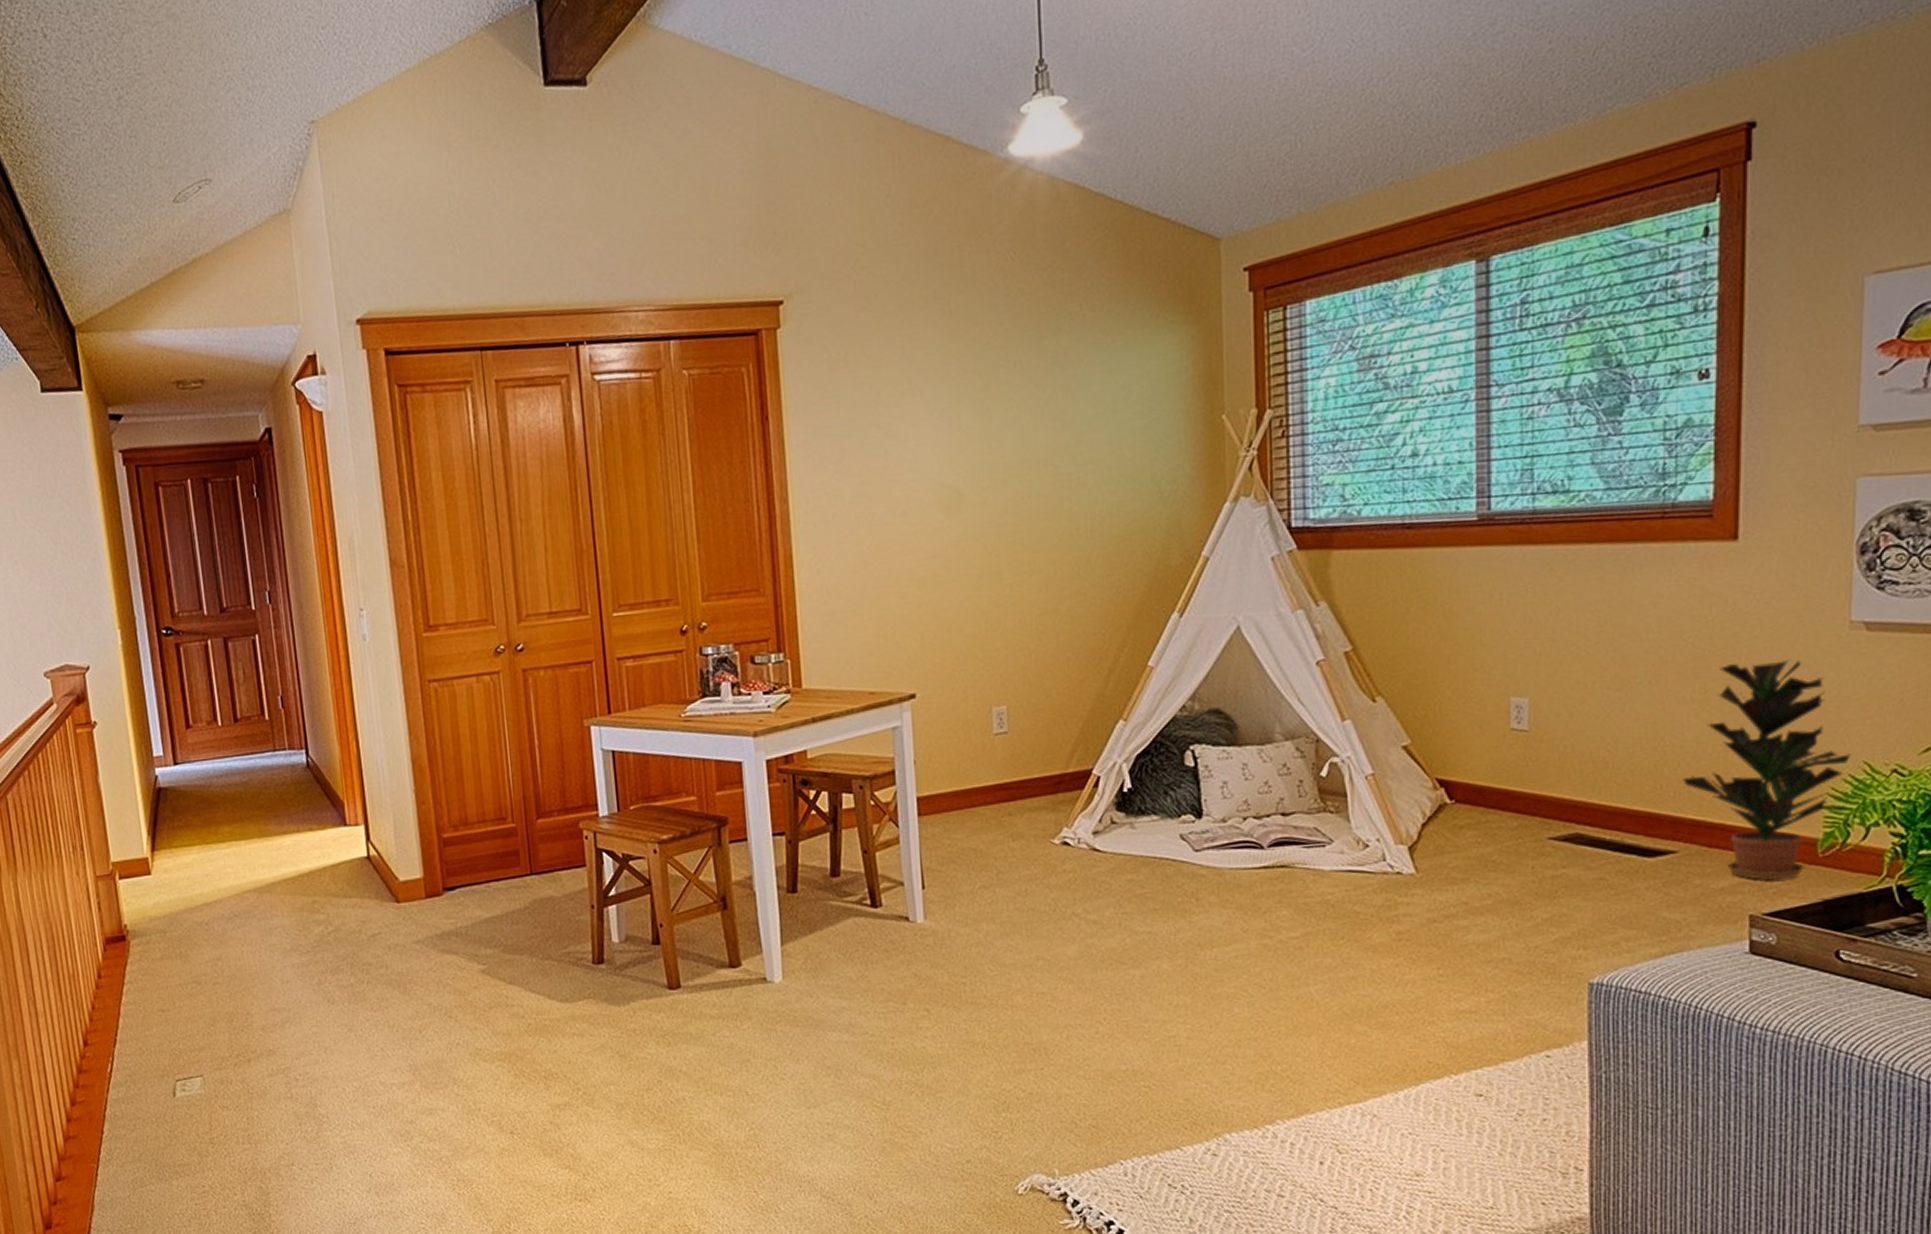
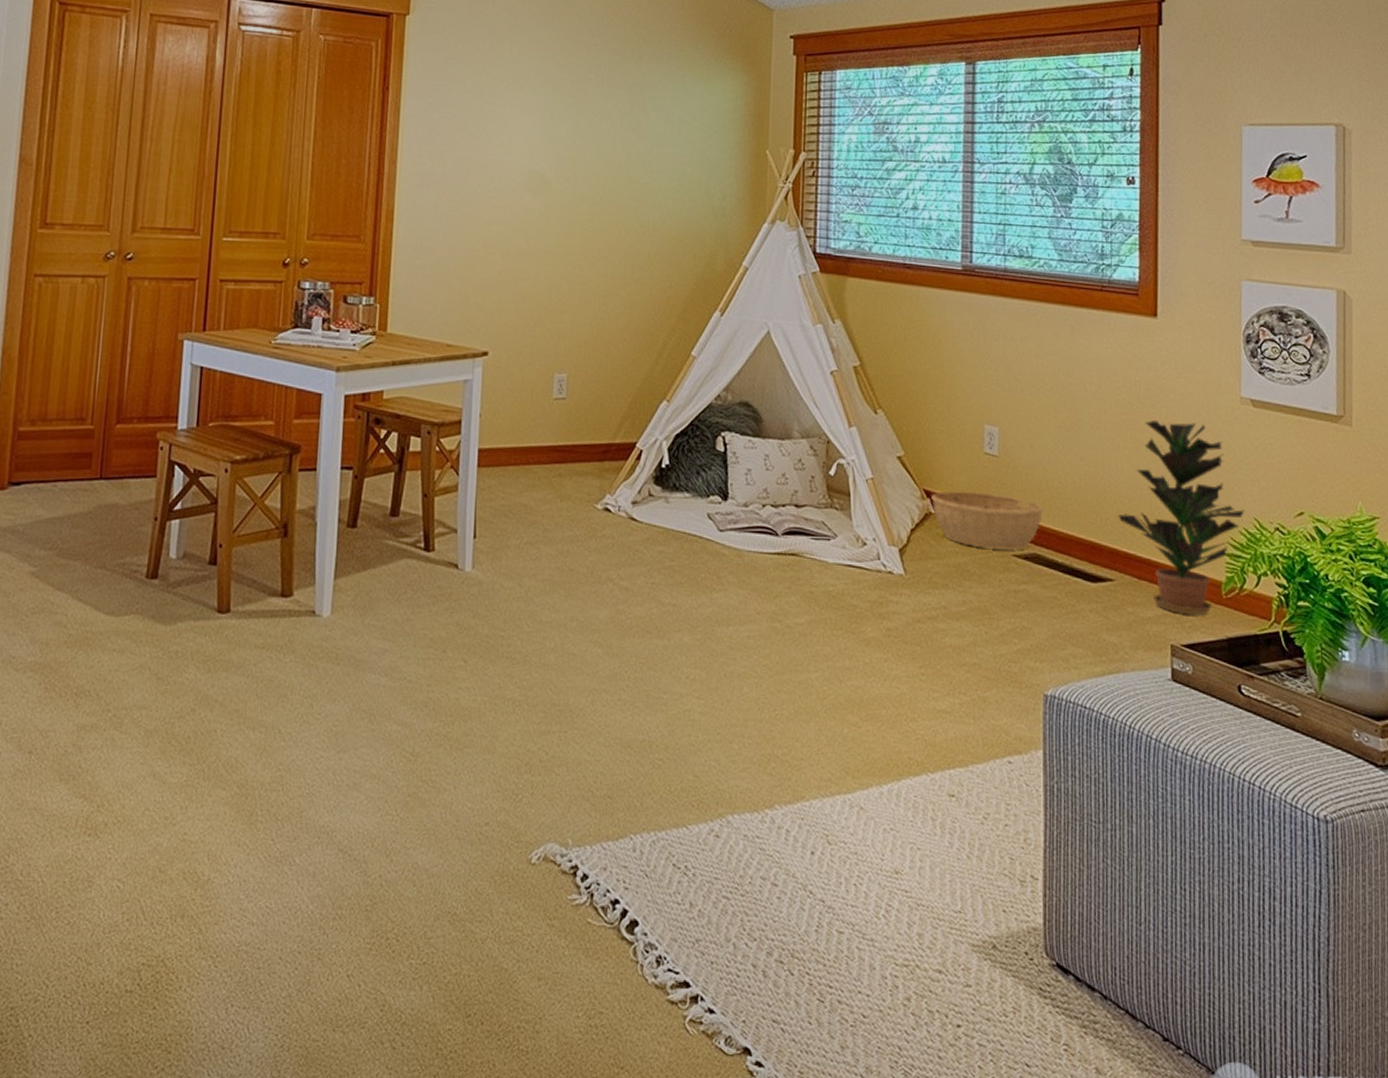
basket: none [1446,772,1587,835] -> present [931,491,1044,550]

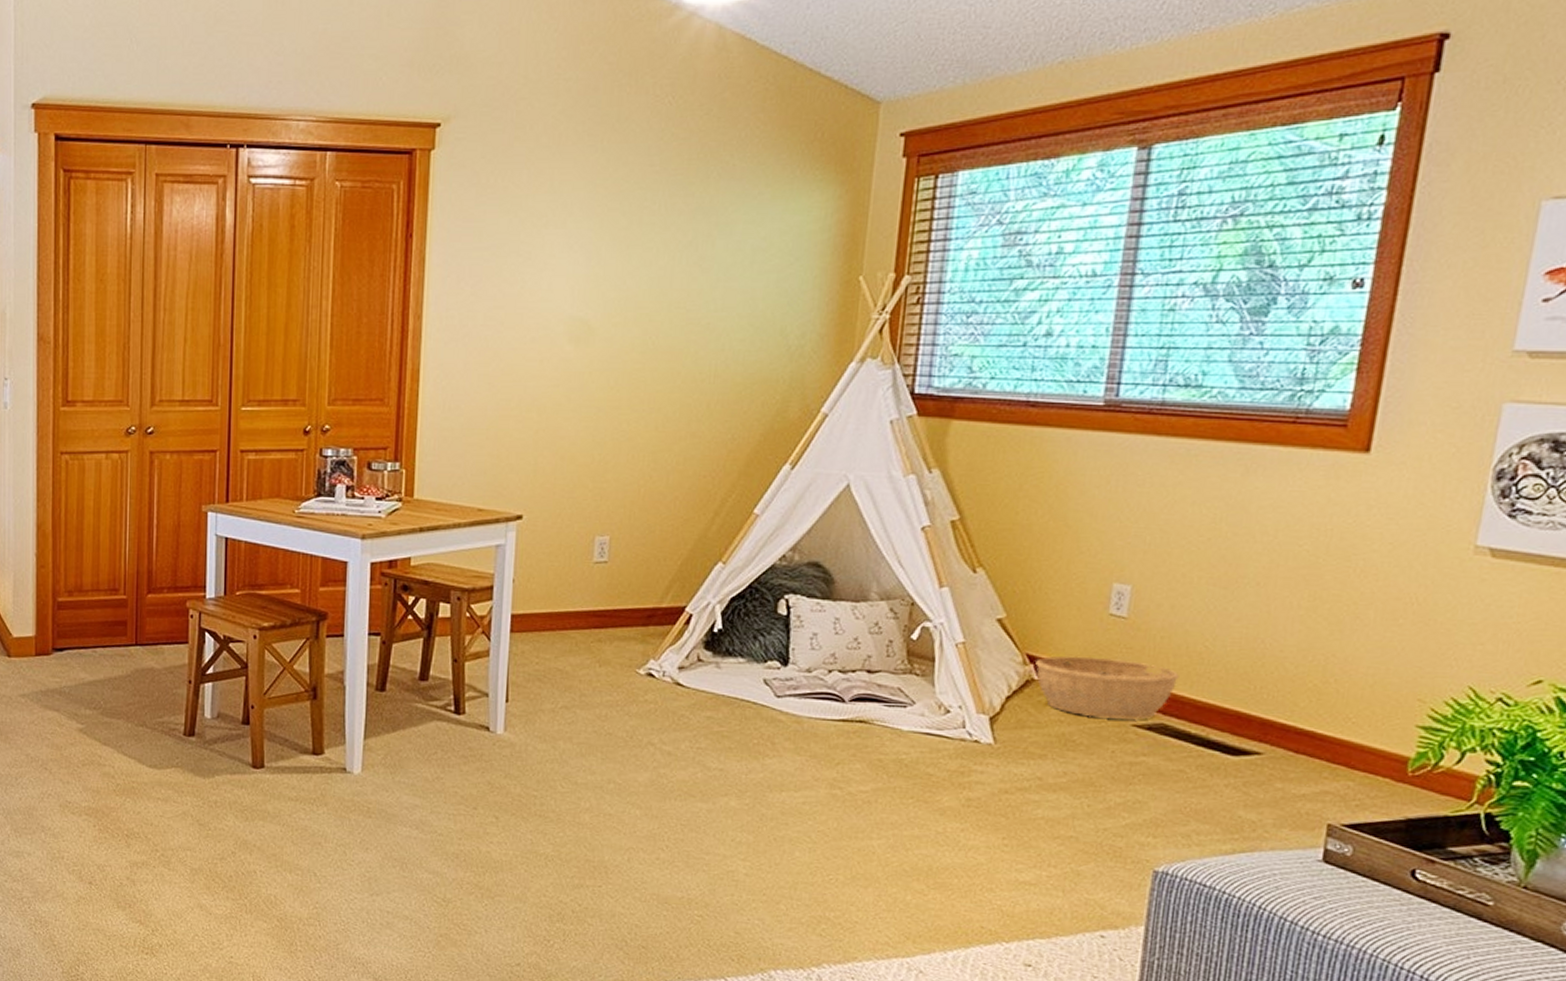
potted plant: present [1118,419,1244,616] -> none [1278,574,1456,794]

